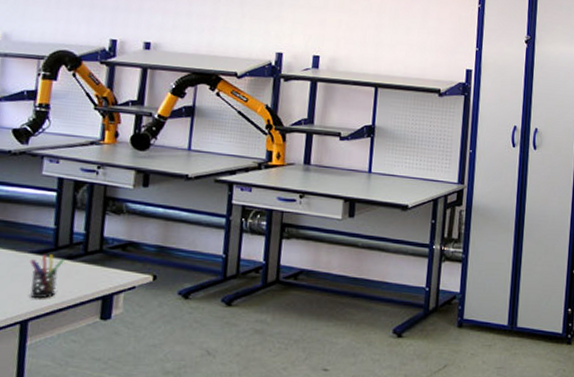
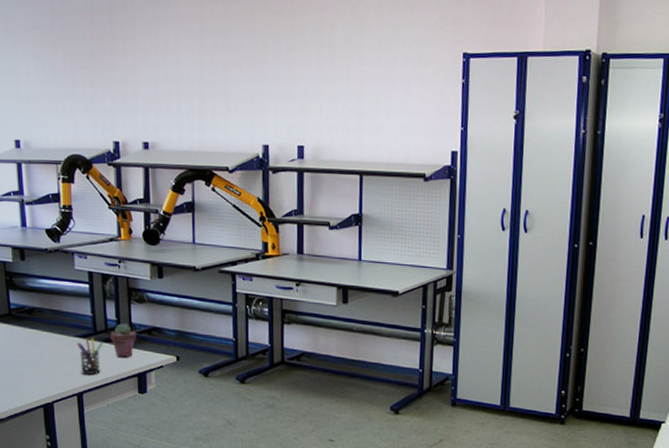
potted succulent: none [74,237,108,277] -> present [111,323,136,358]

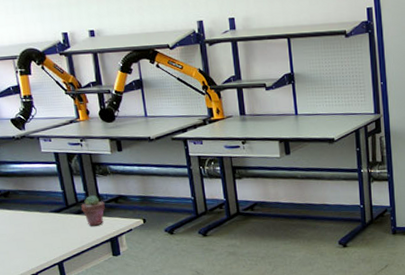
pen holder: present [76,338,103,375] -> none [51,212,77,245]

